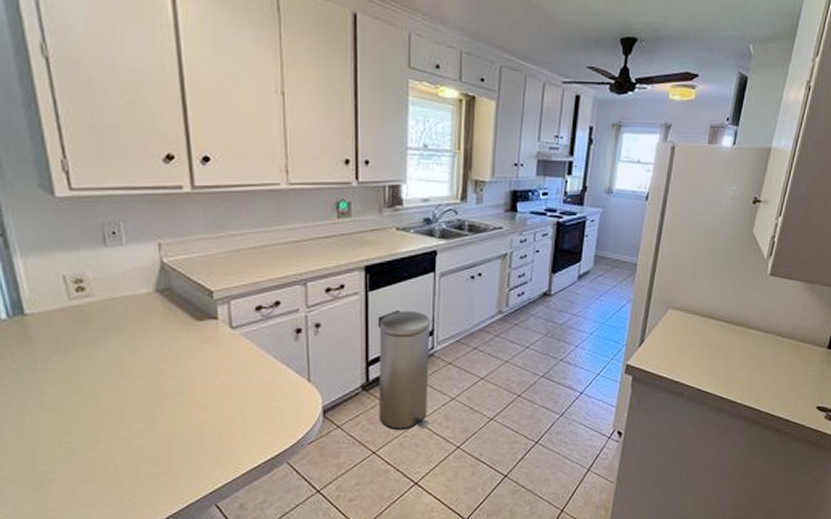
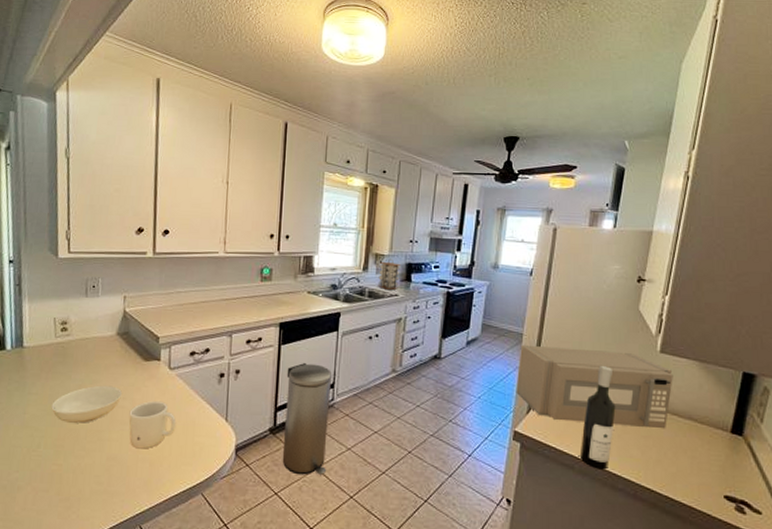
bowl: none [78,353,174,401] -> present [51,385,123,423]
mug: none [185,365,248,422] -> present [129,400,177,449]
spice rack: none [478,186,505,221] -> present [377,259,401,290]
microwave: none [628,275,781,351] -> present [516,344,673,429]
bottle: none [689,293,725,395] -> present [579,366,616,470]

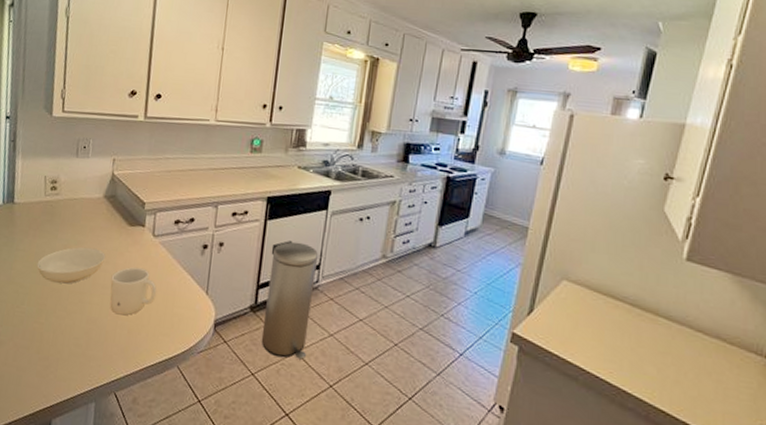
spice rack: present [377,259,401,290] -> none [371,137,399,171]
microwave: present [516,344,673,429] -> none [516,239,700,347]
bottle: present [579,366,616,470] -> none [585,270,630,386]

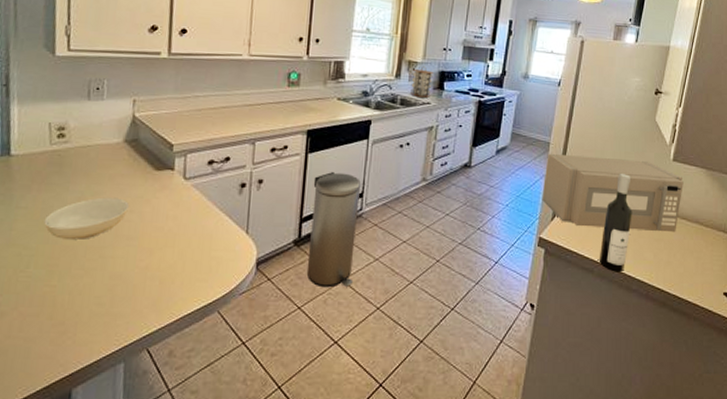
mug: present [110,267,157,316] -> none [136,213,191,266]
spice rack: none [371,137,399,171] -> present [409,66,434,98]
microwave: none [516,239,700,347] -> present [542,153,684,233]
bottle: none [585,270,630,386] -> present [599,174,632,272]

